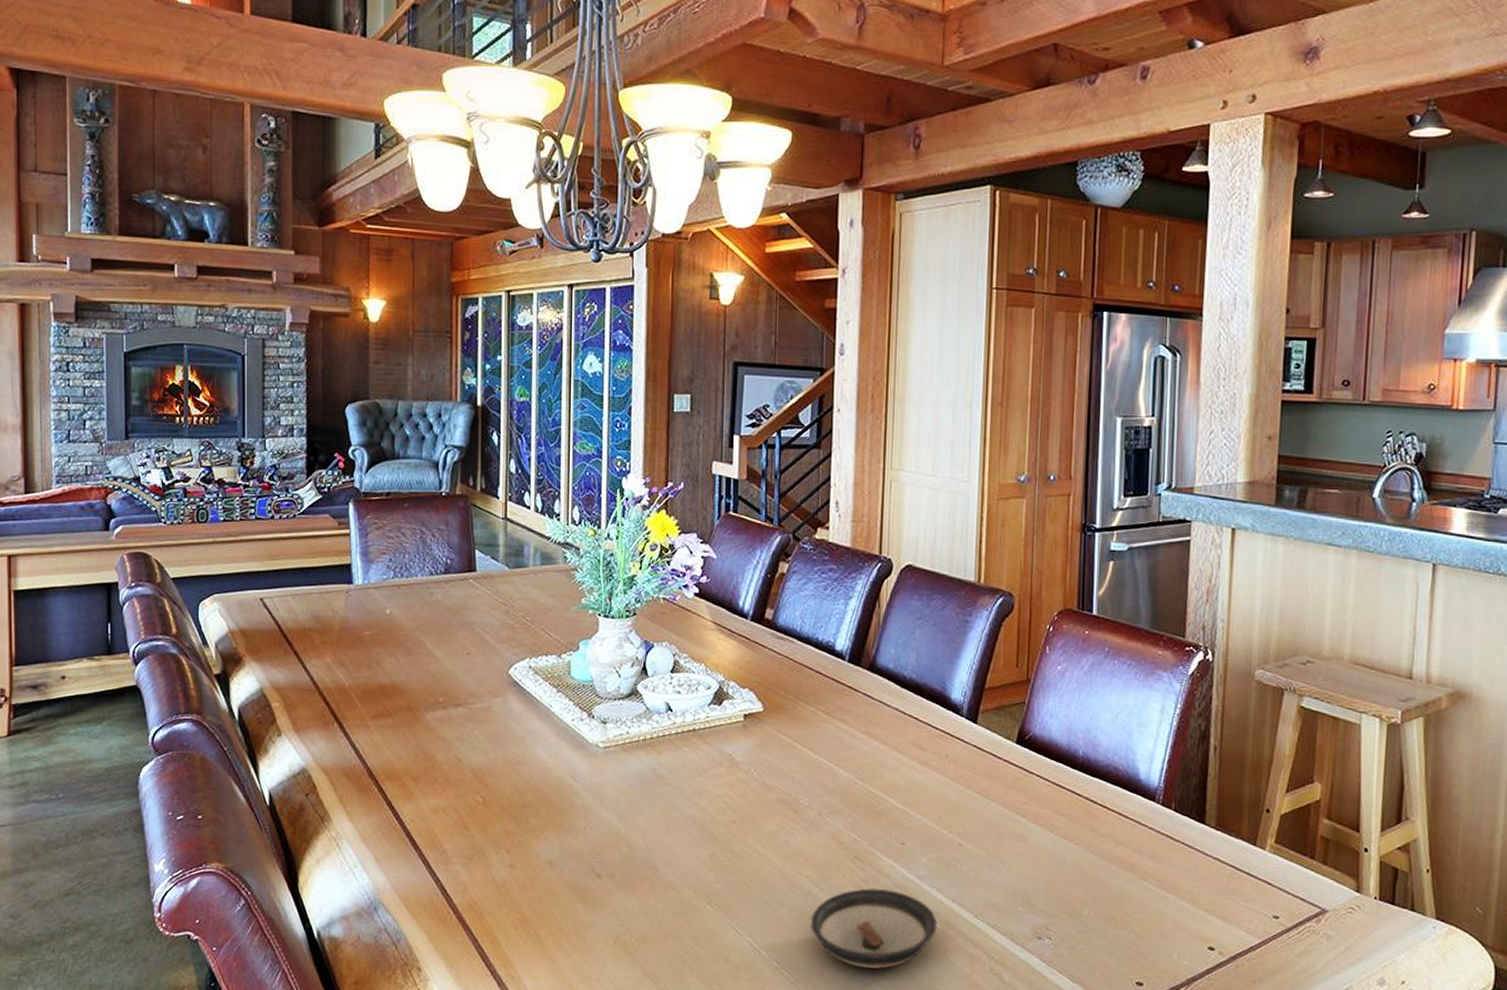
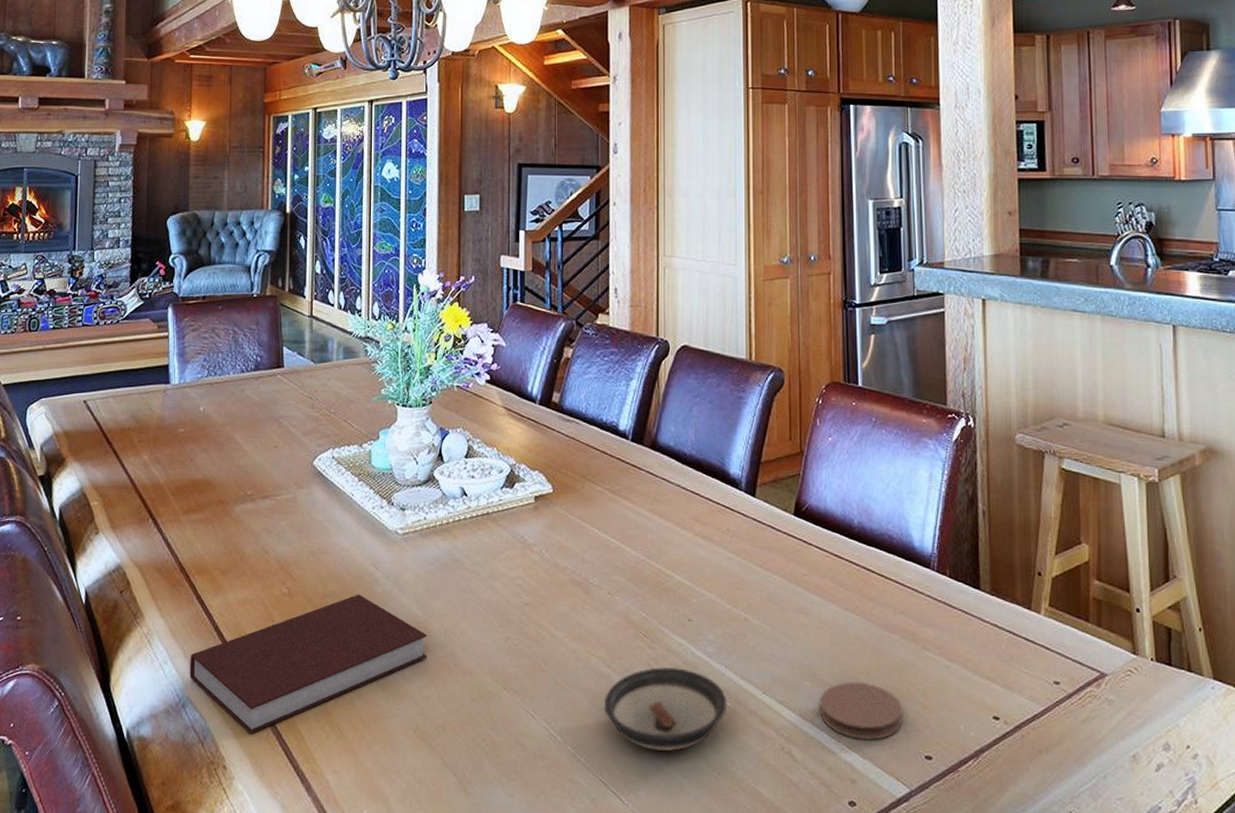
notebook: none [381,805,630,939] -> present [189,594,428,735]
coaster: none [1032,909,1117,966] -> present [820,682,903,741]

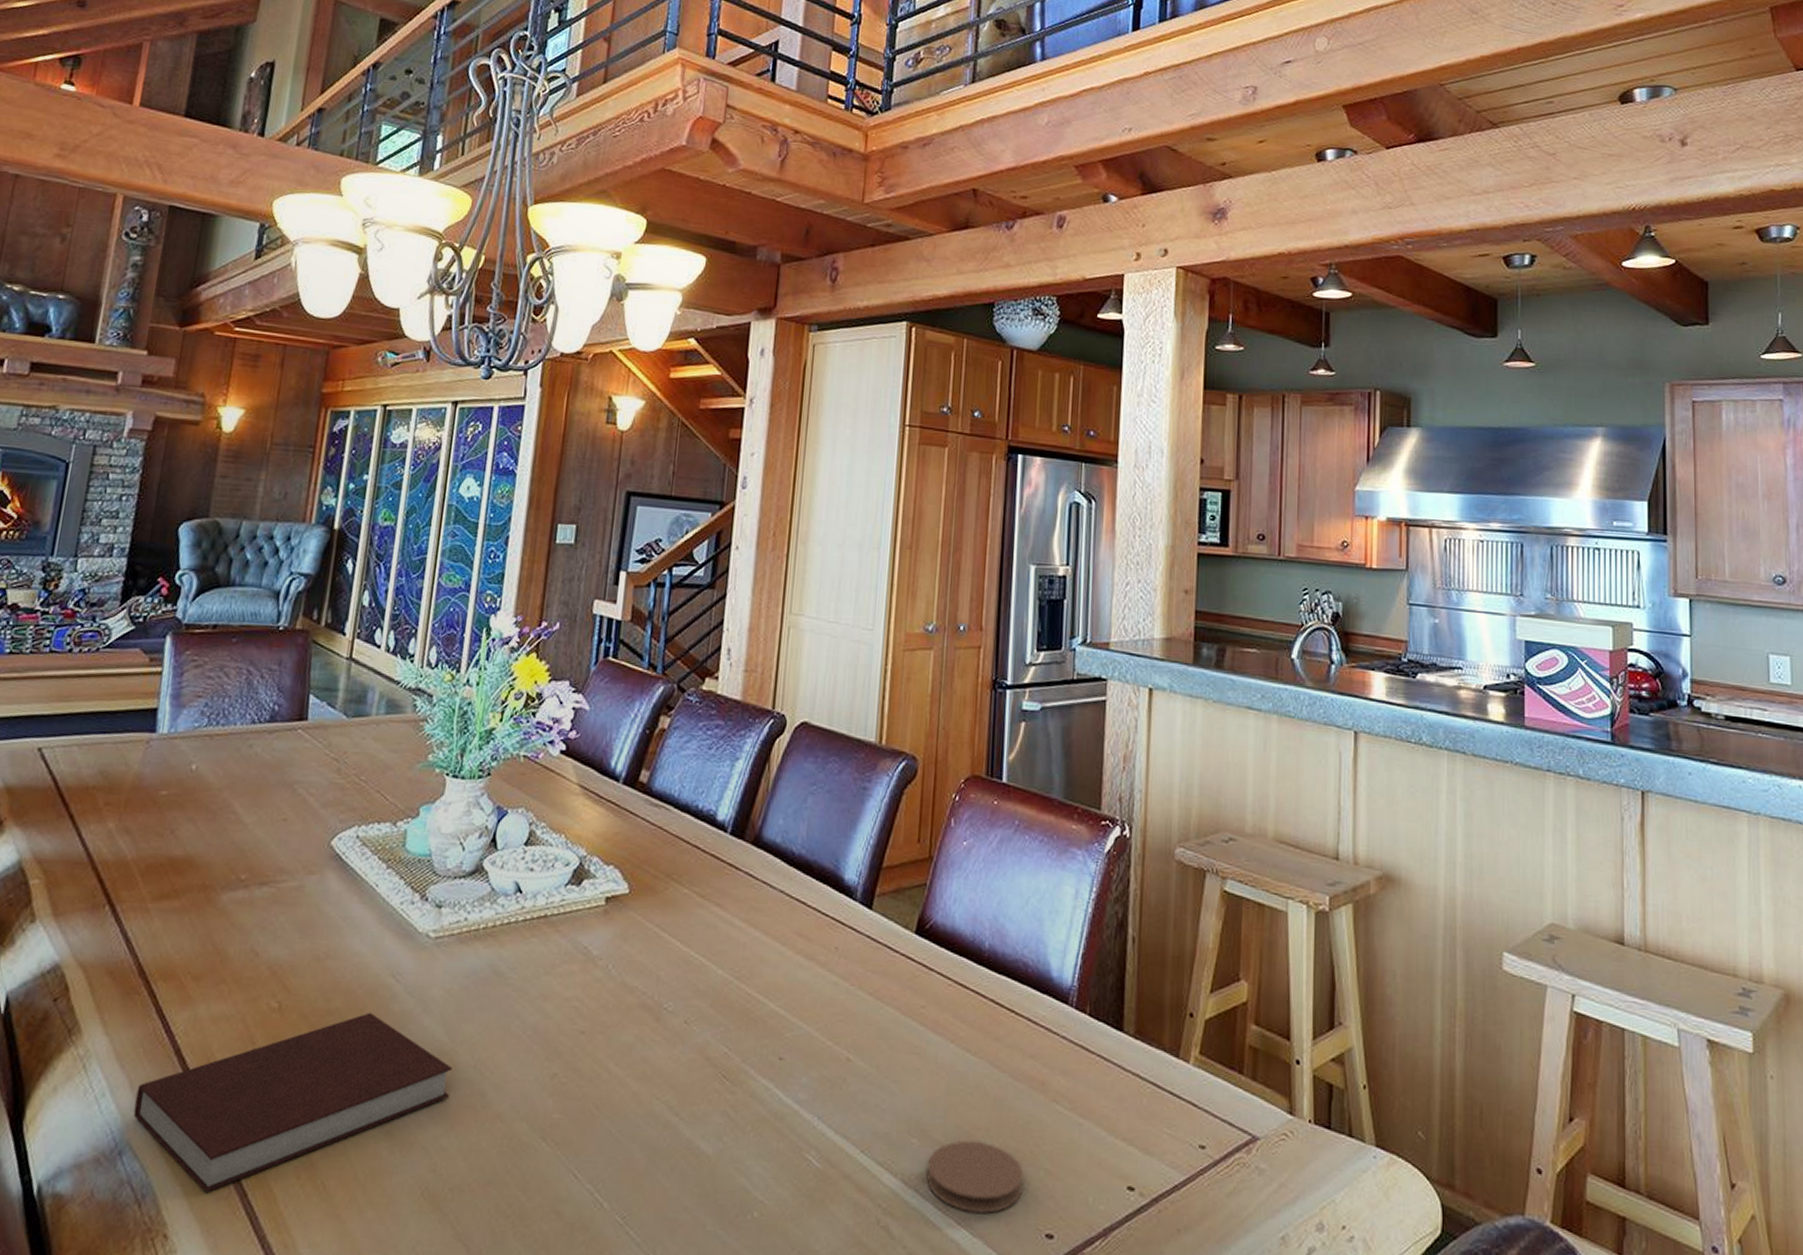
saucer: present [603,666,727,751] -> none [665,1116,817,1223]

